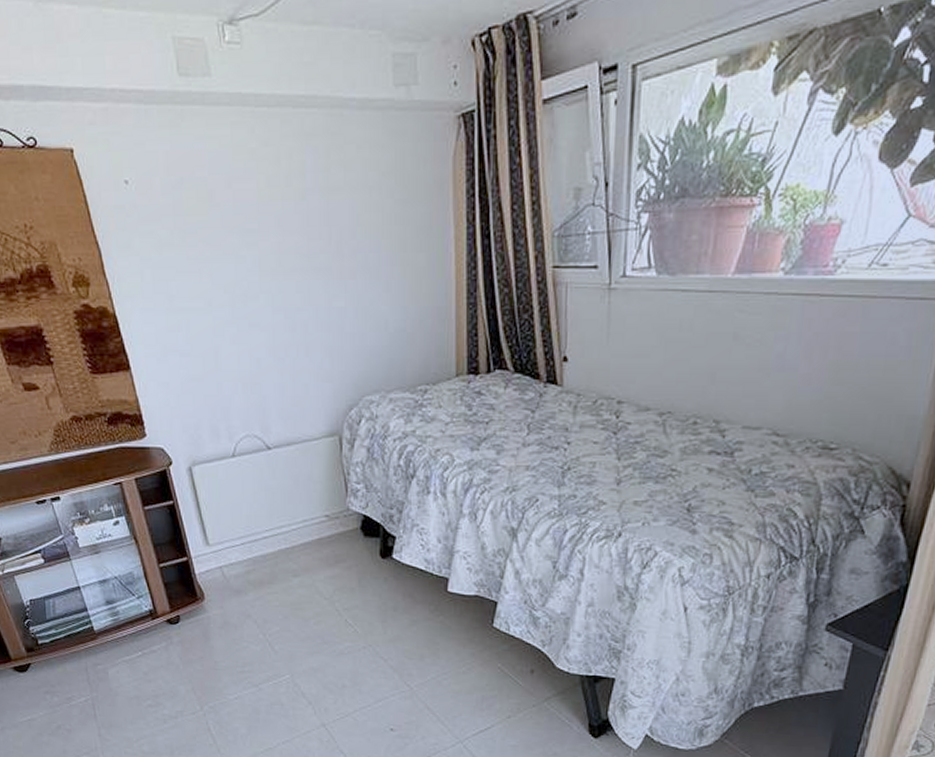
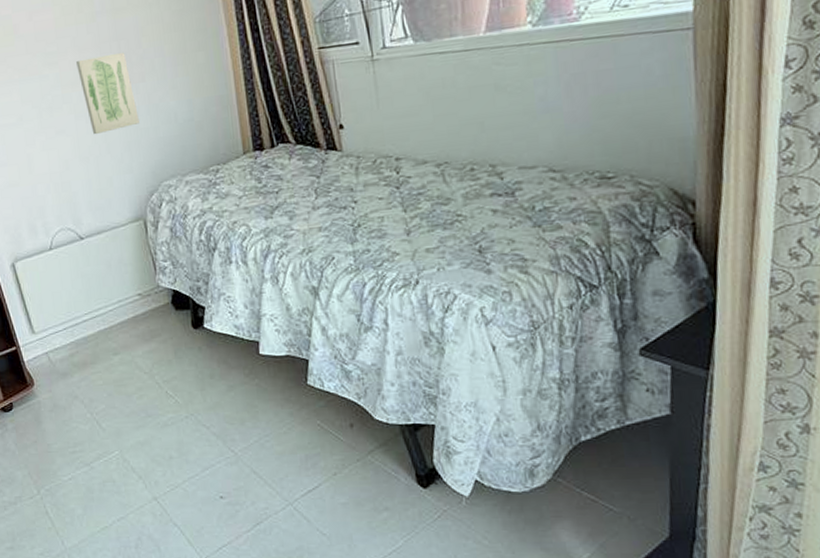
wall art: none [279,240,345,334] -> present [76,52,139,135]

